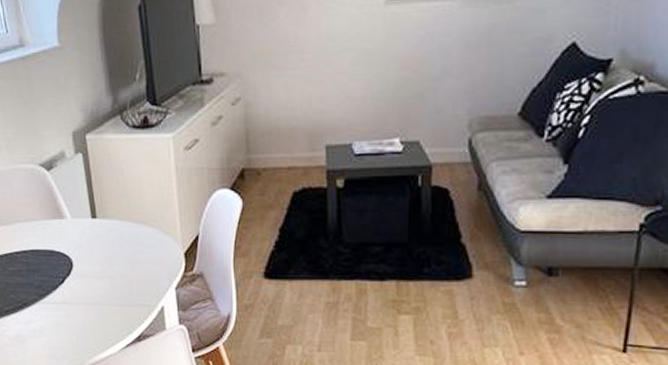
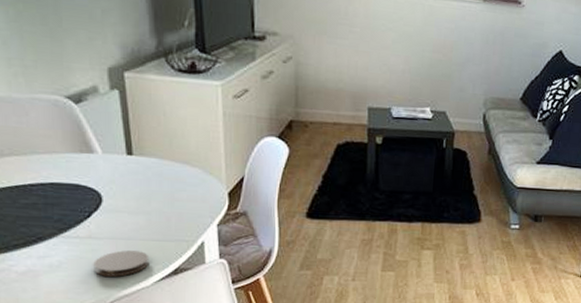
coaster: none [68,316,116,343] -> present [93,250,150,277]

